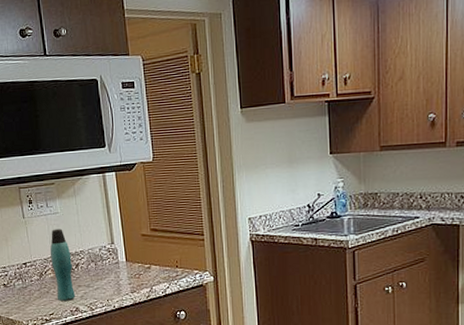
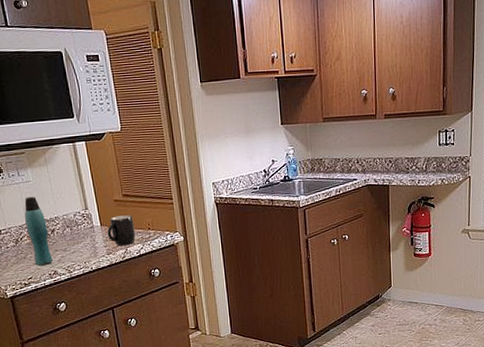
mug: none [132,250,162,284] -> present [107,214,136,246]

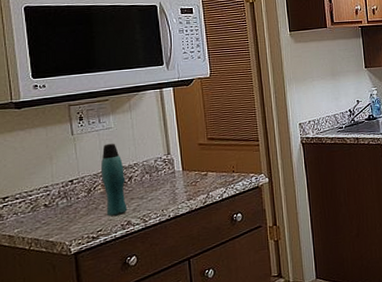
mug: present [107,214,136,246] -> none [189,158,219,191]

